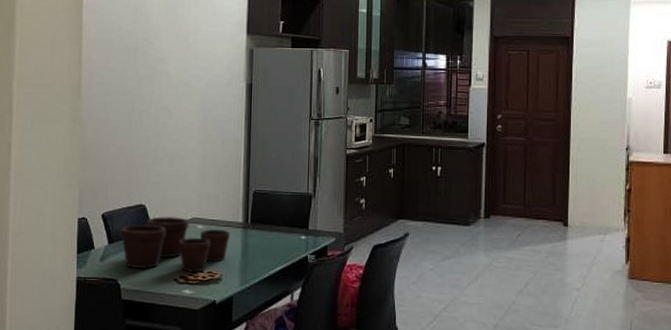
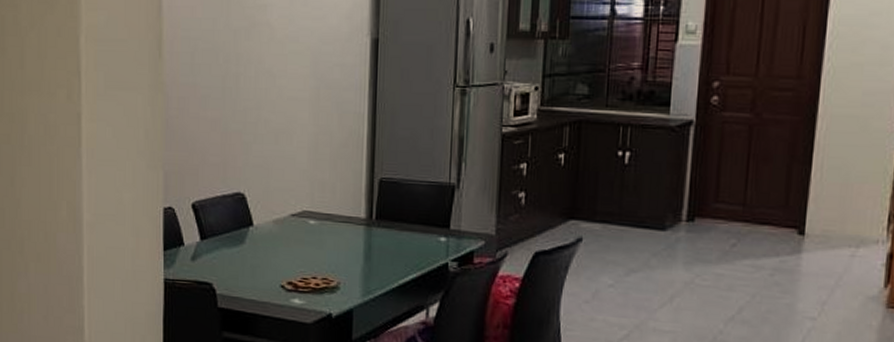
flower pot: present [120,216,231,273] -> none [215,208,351,279]

